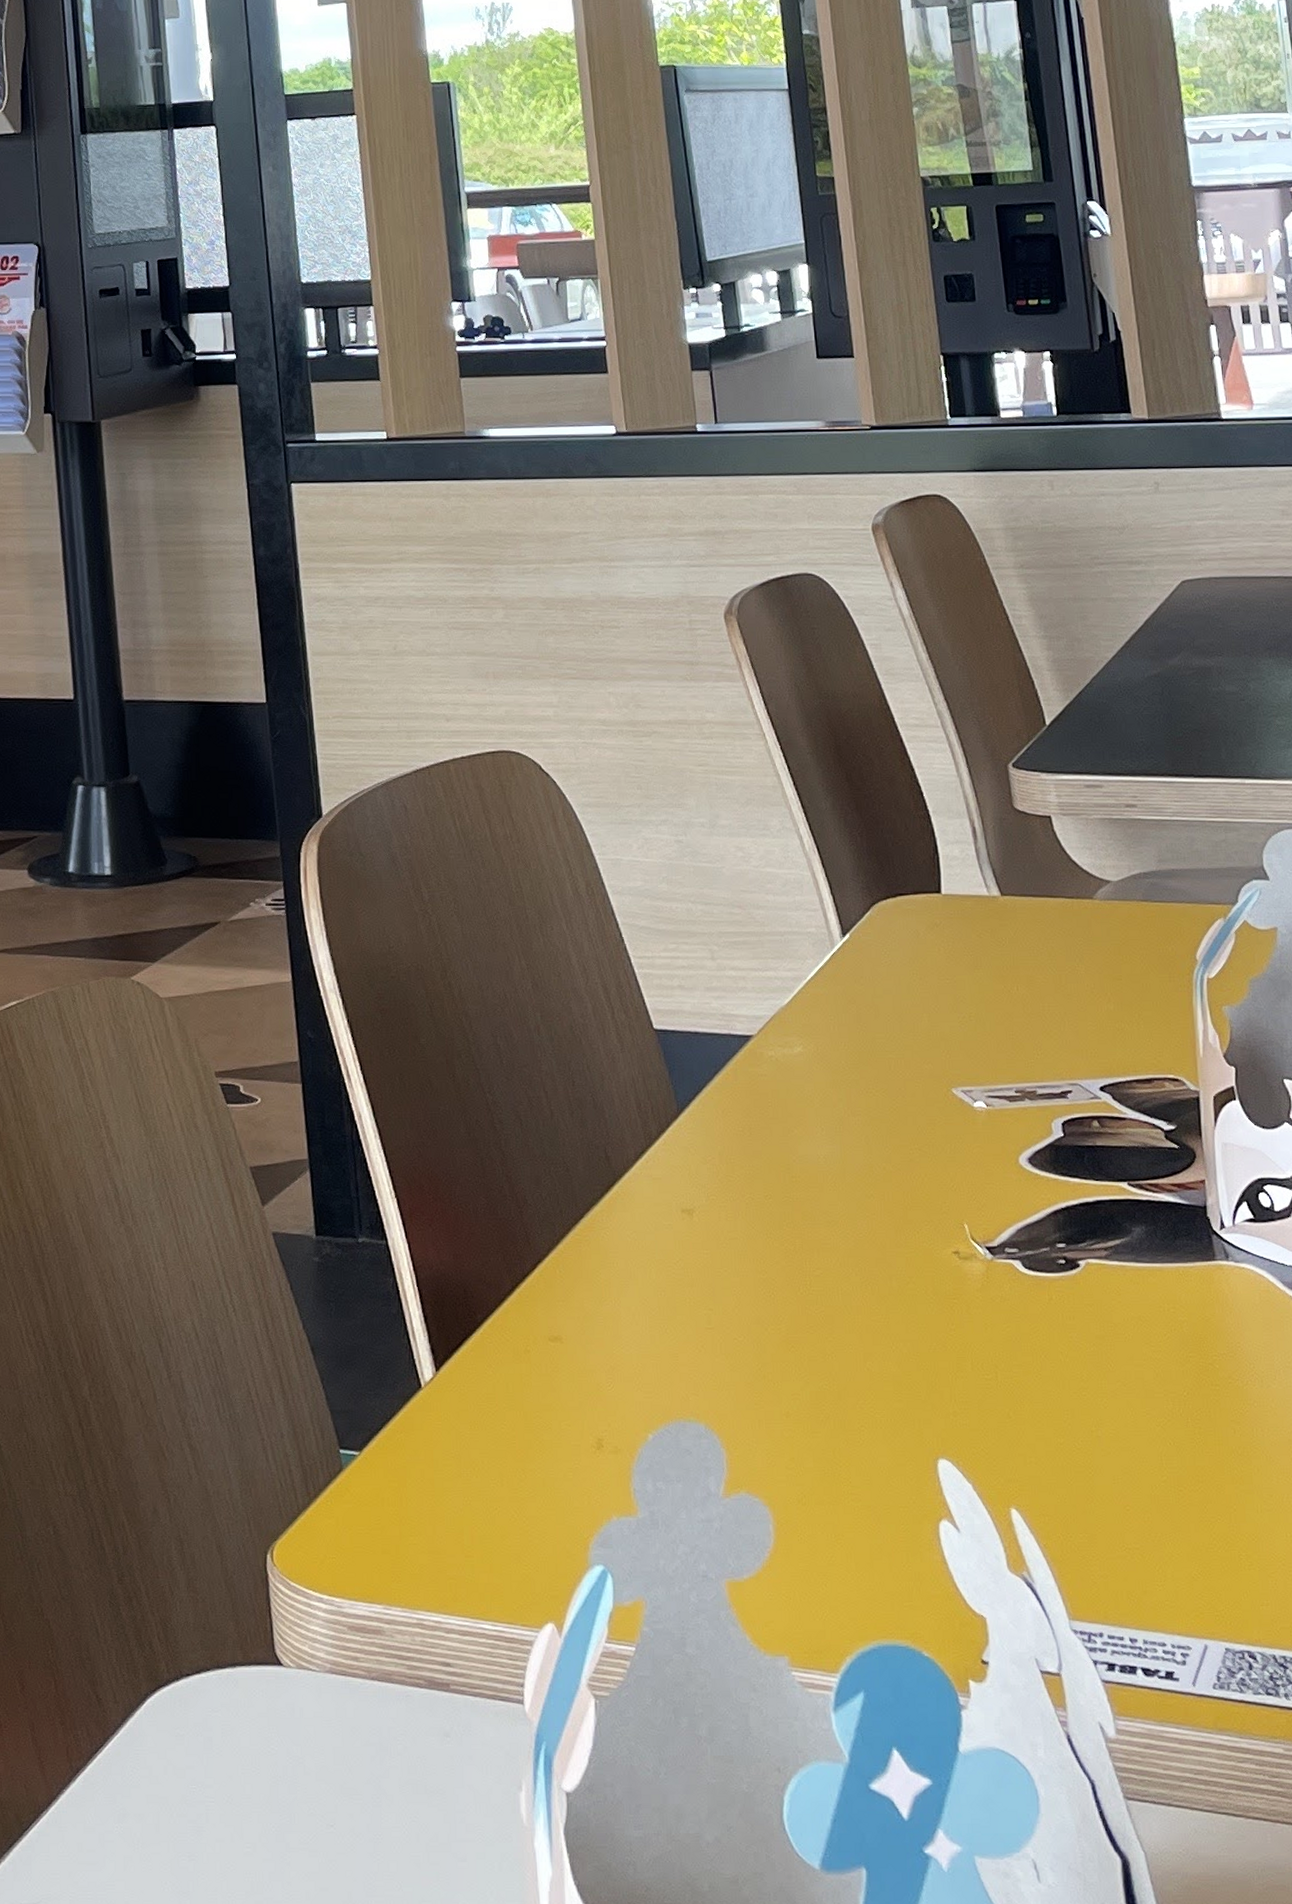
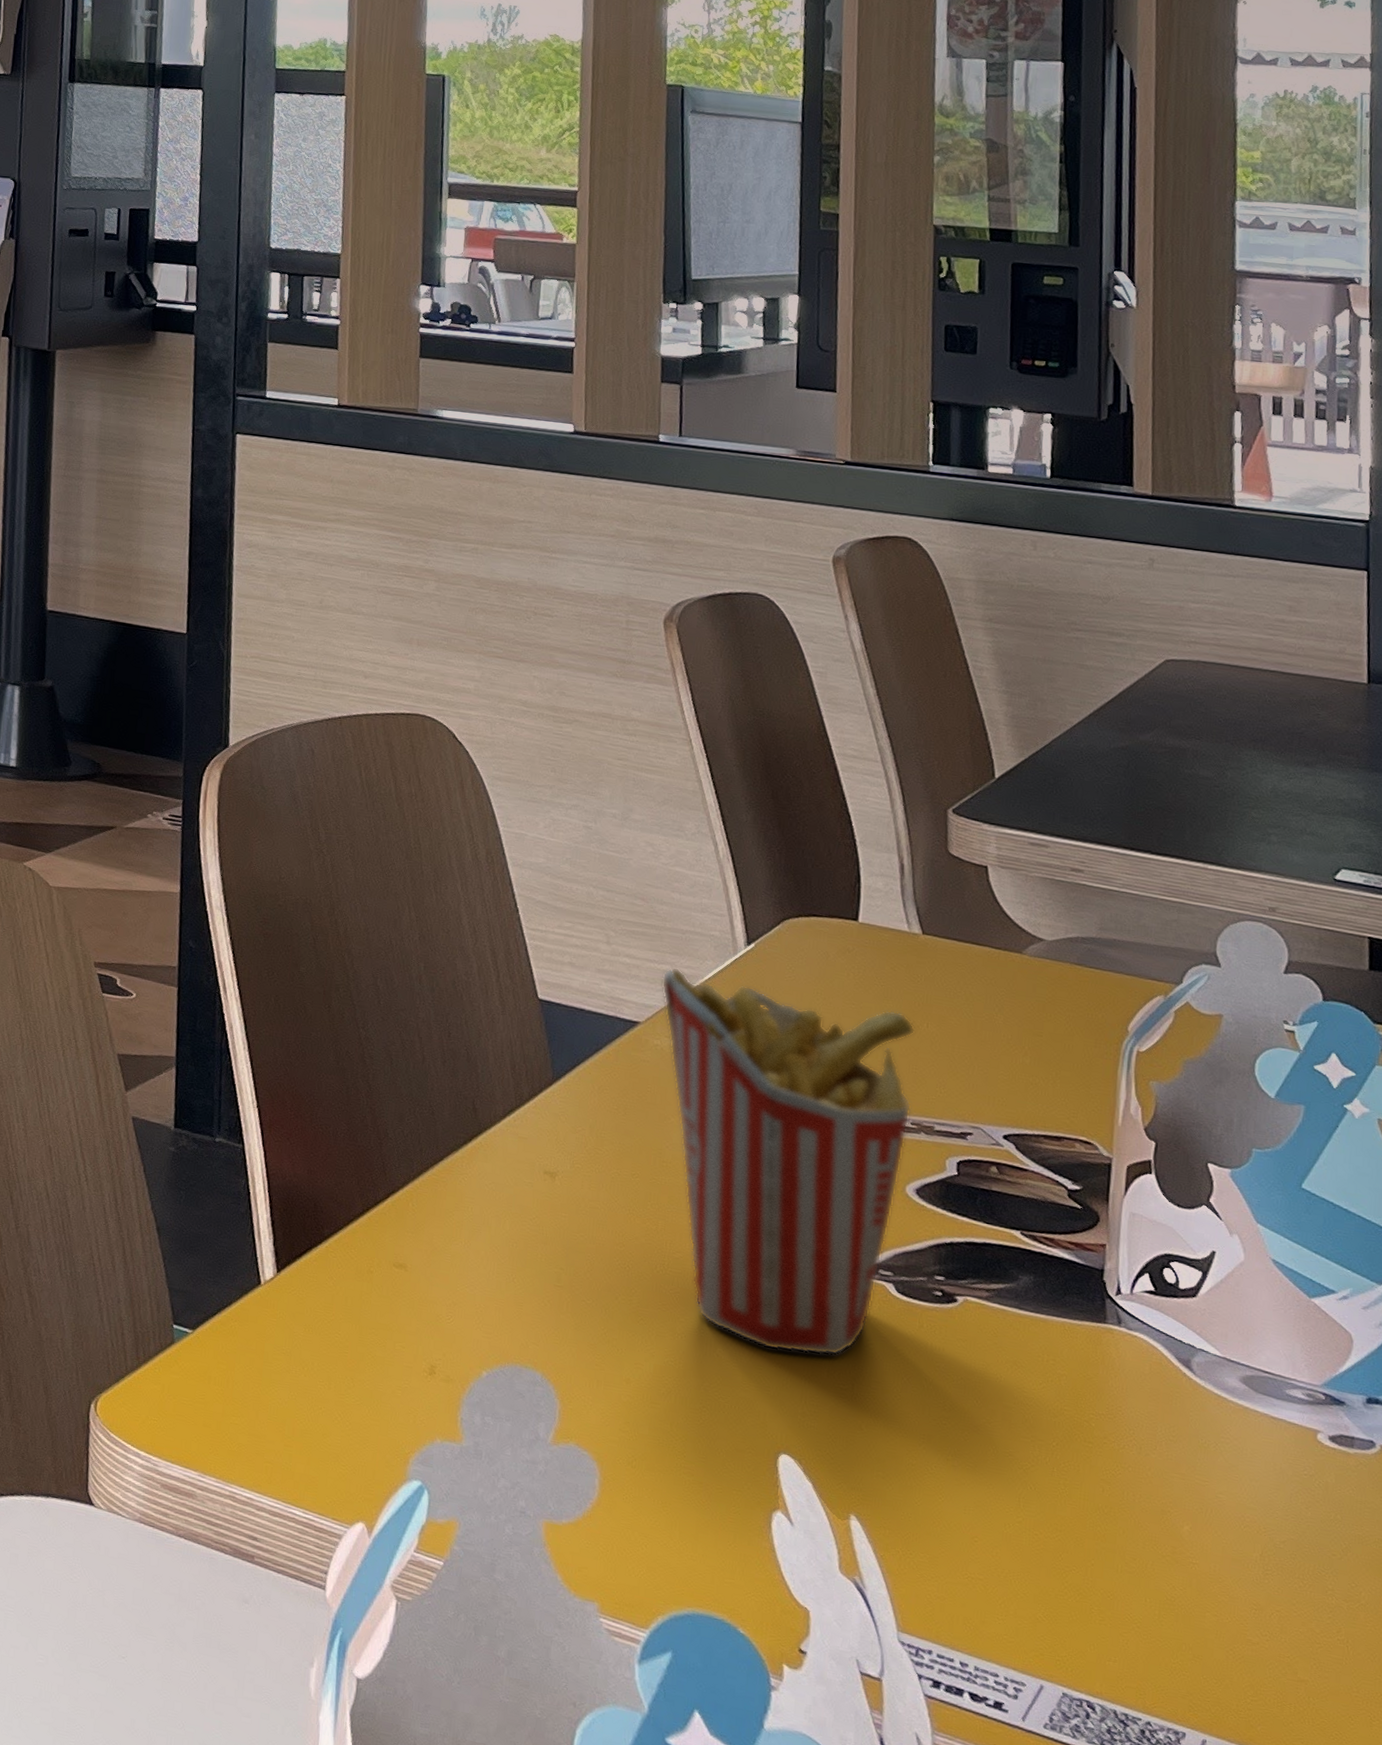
french fries: none [767,973,1014,1352] -> present [661,968,916,1356]

